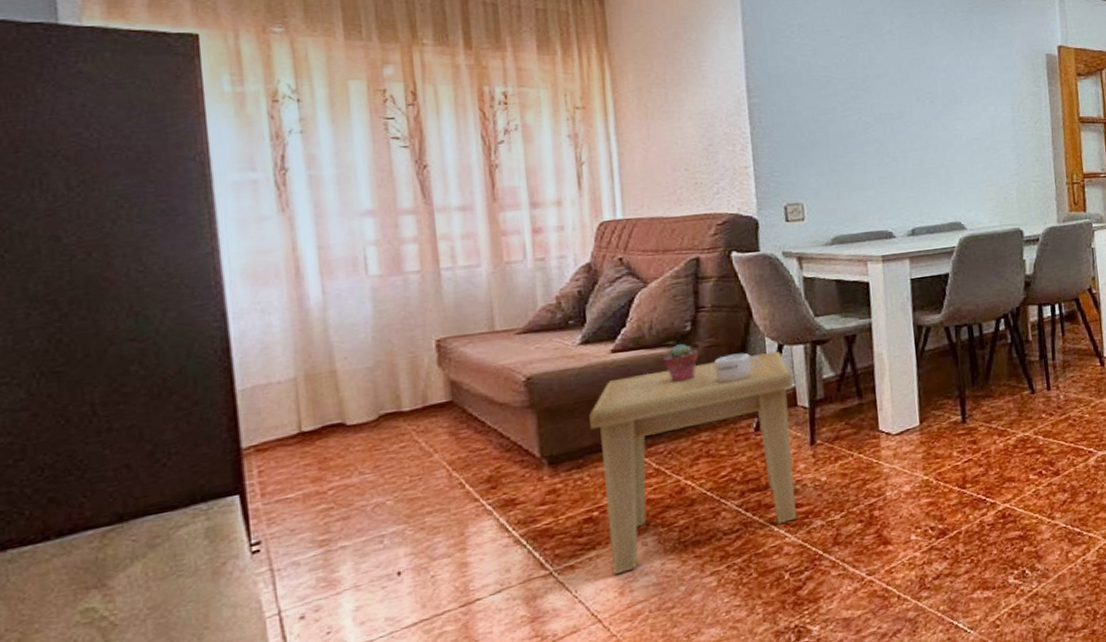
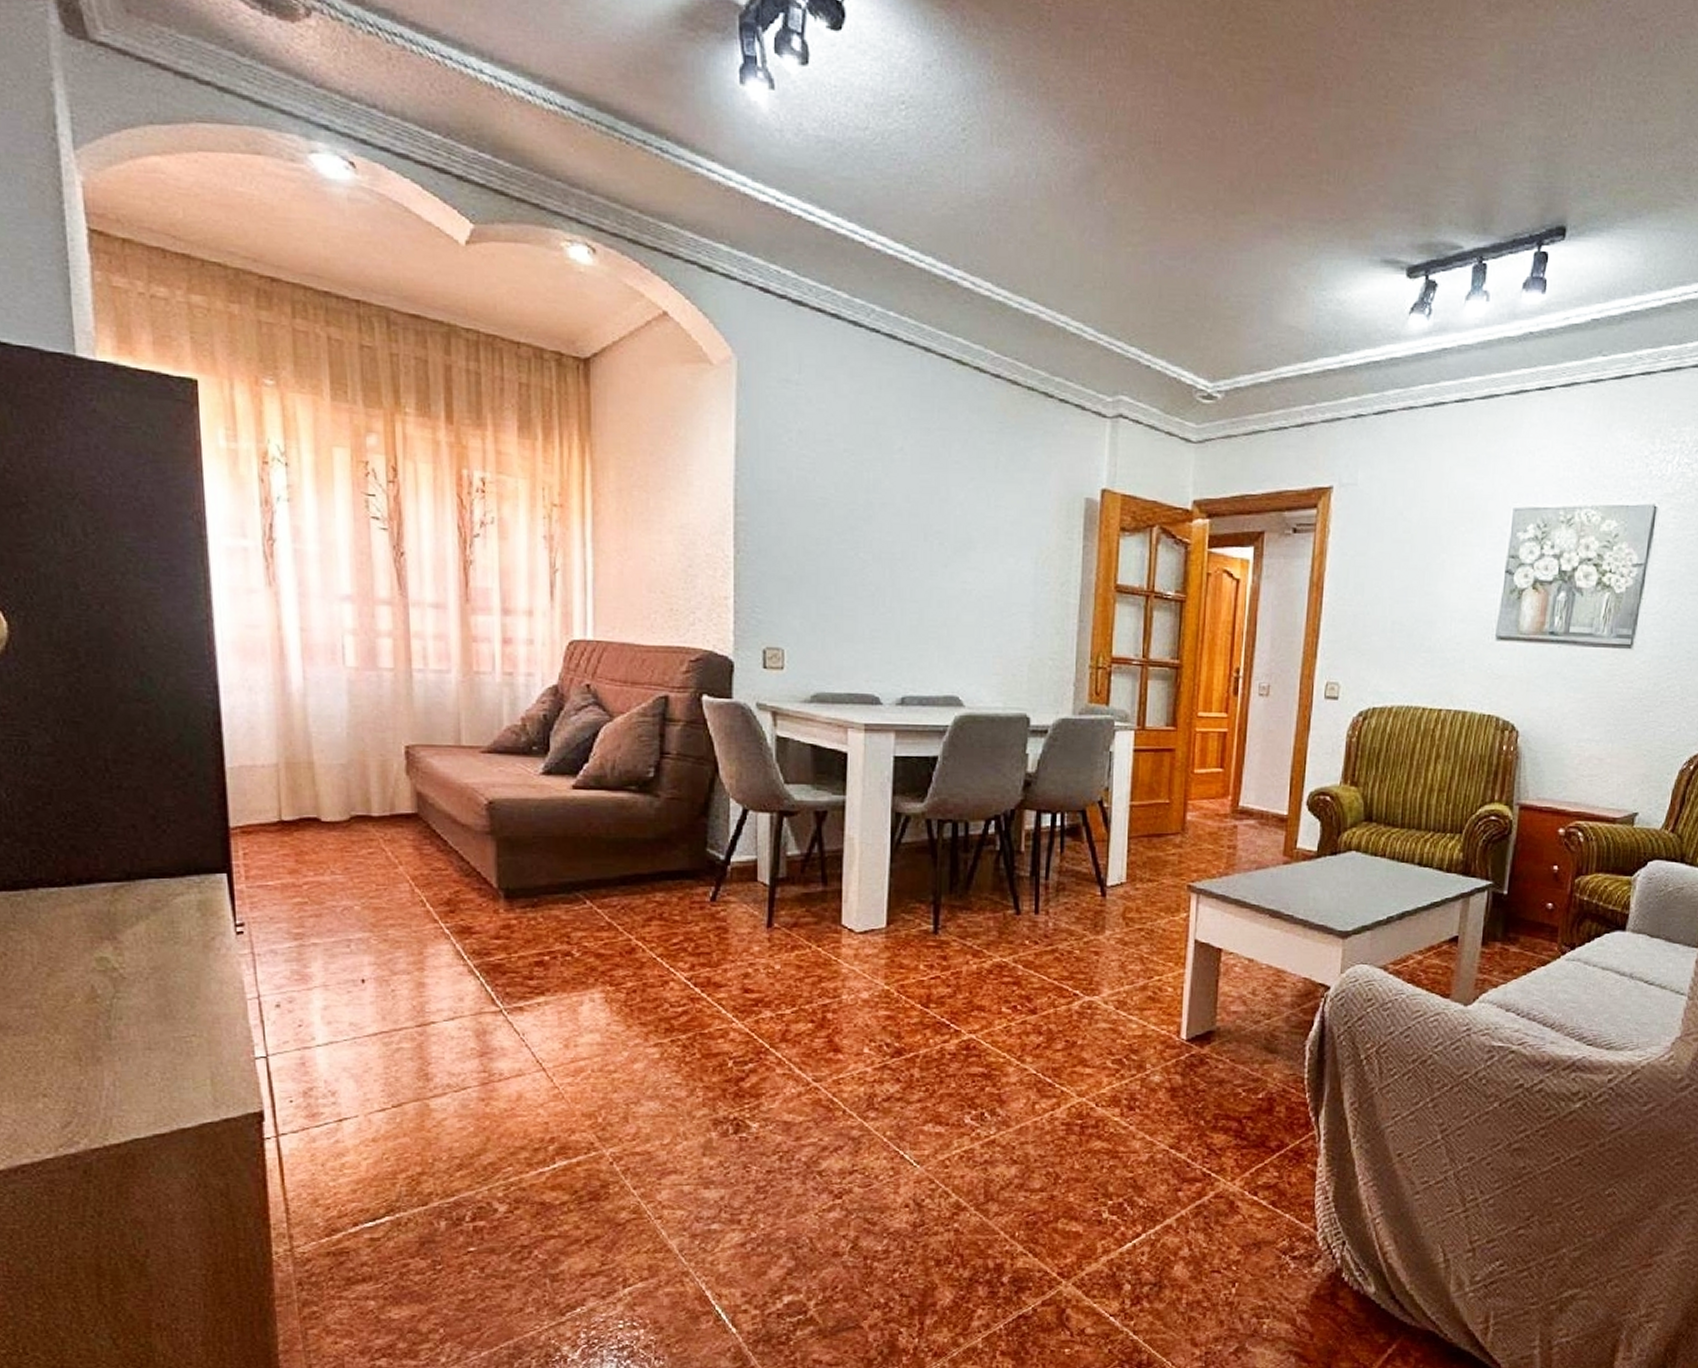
side table: present [589,351,796,575] -> none [547,816,754,1025]
potted succulent: present [662,344,698,382] -> none [622,791,659,832]
mug: present [713,353,761,383] -> none [674,811,723,842]

